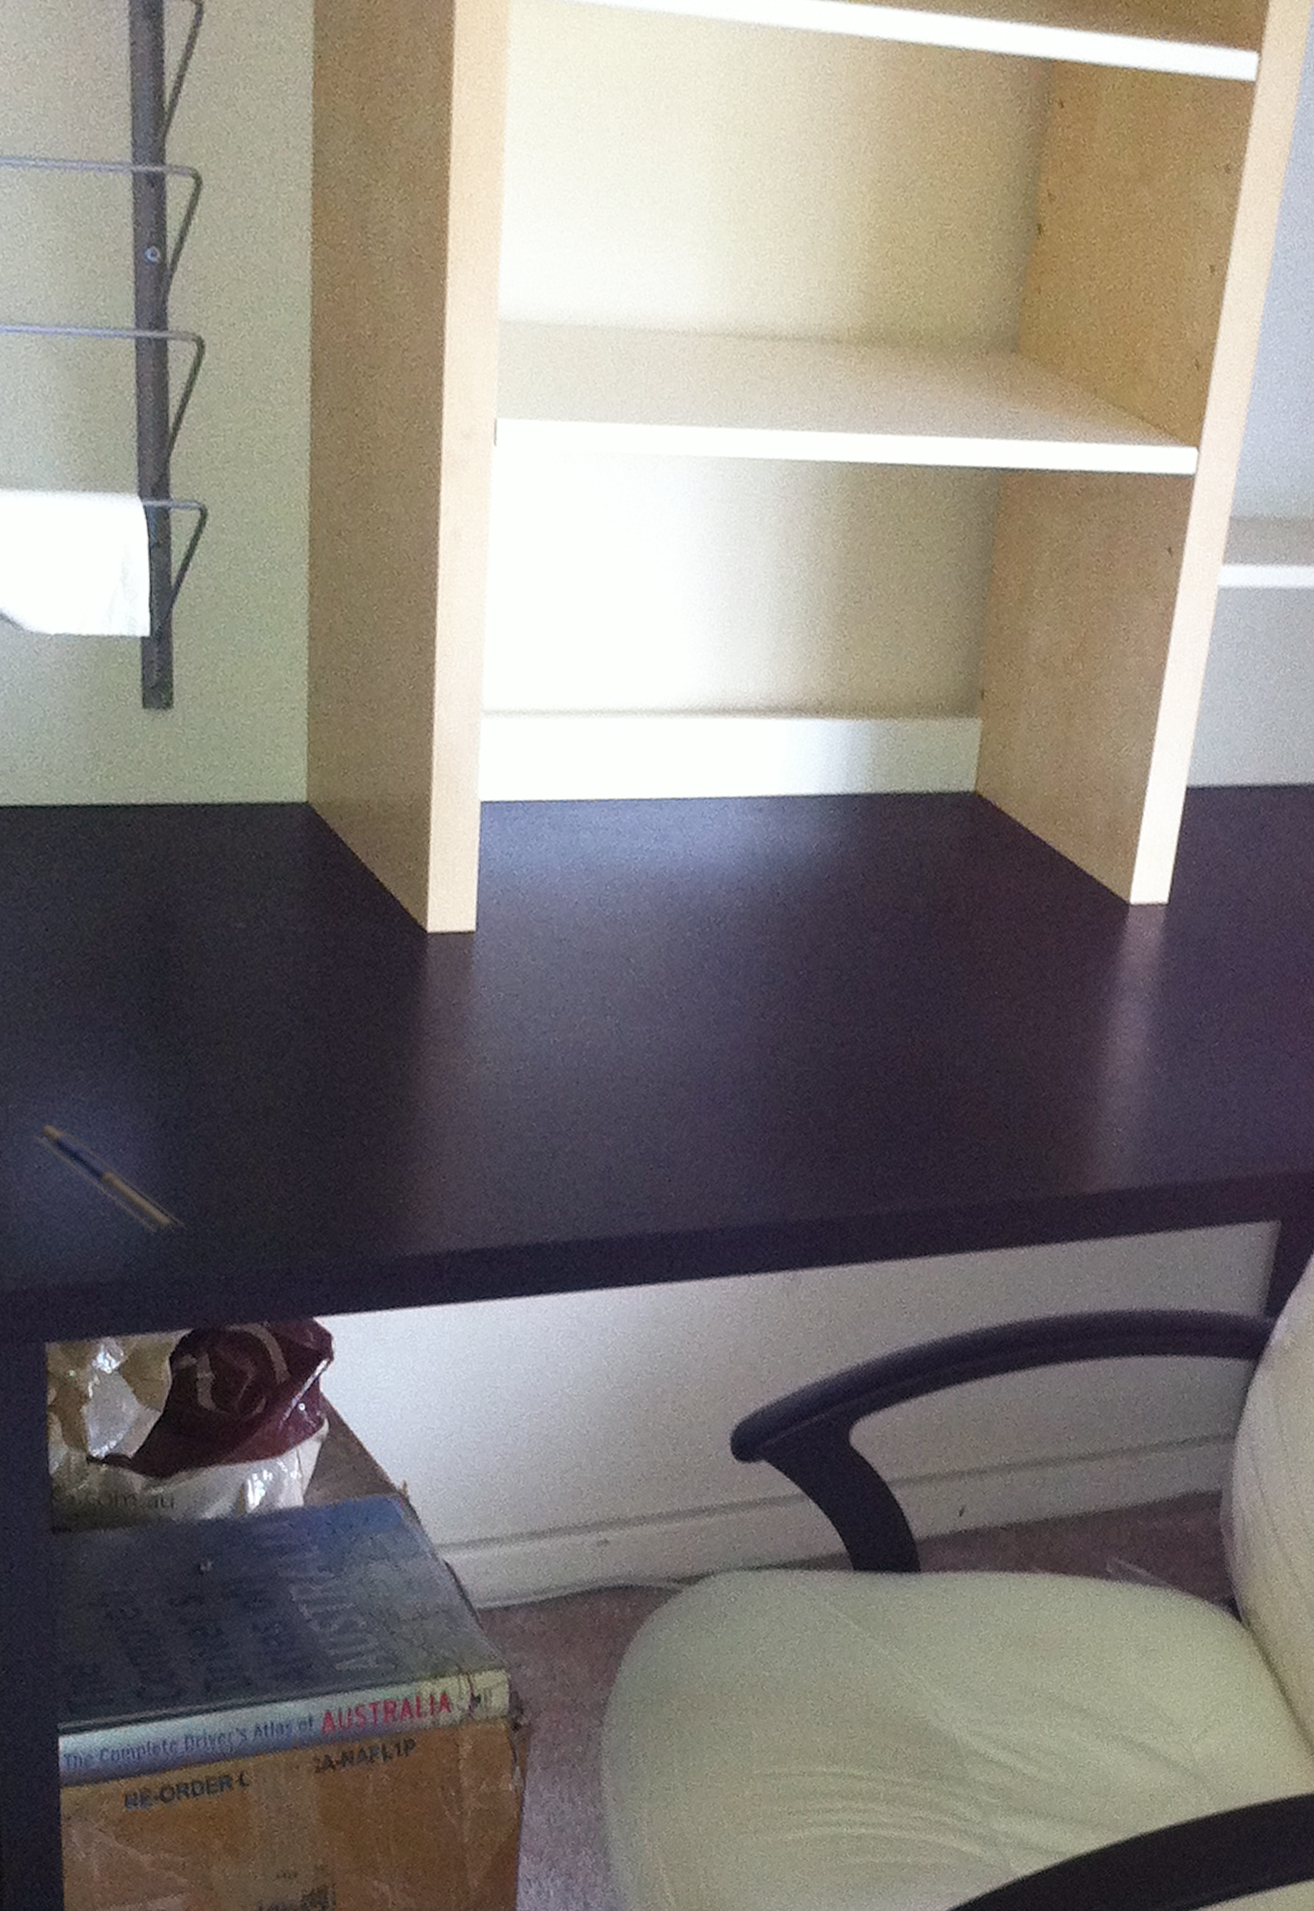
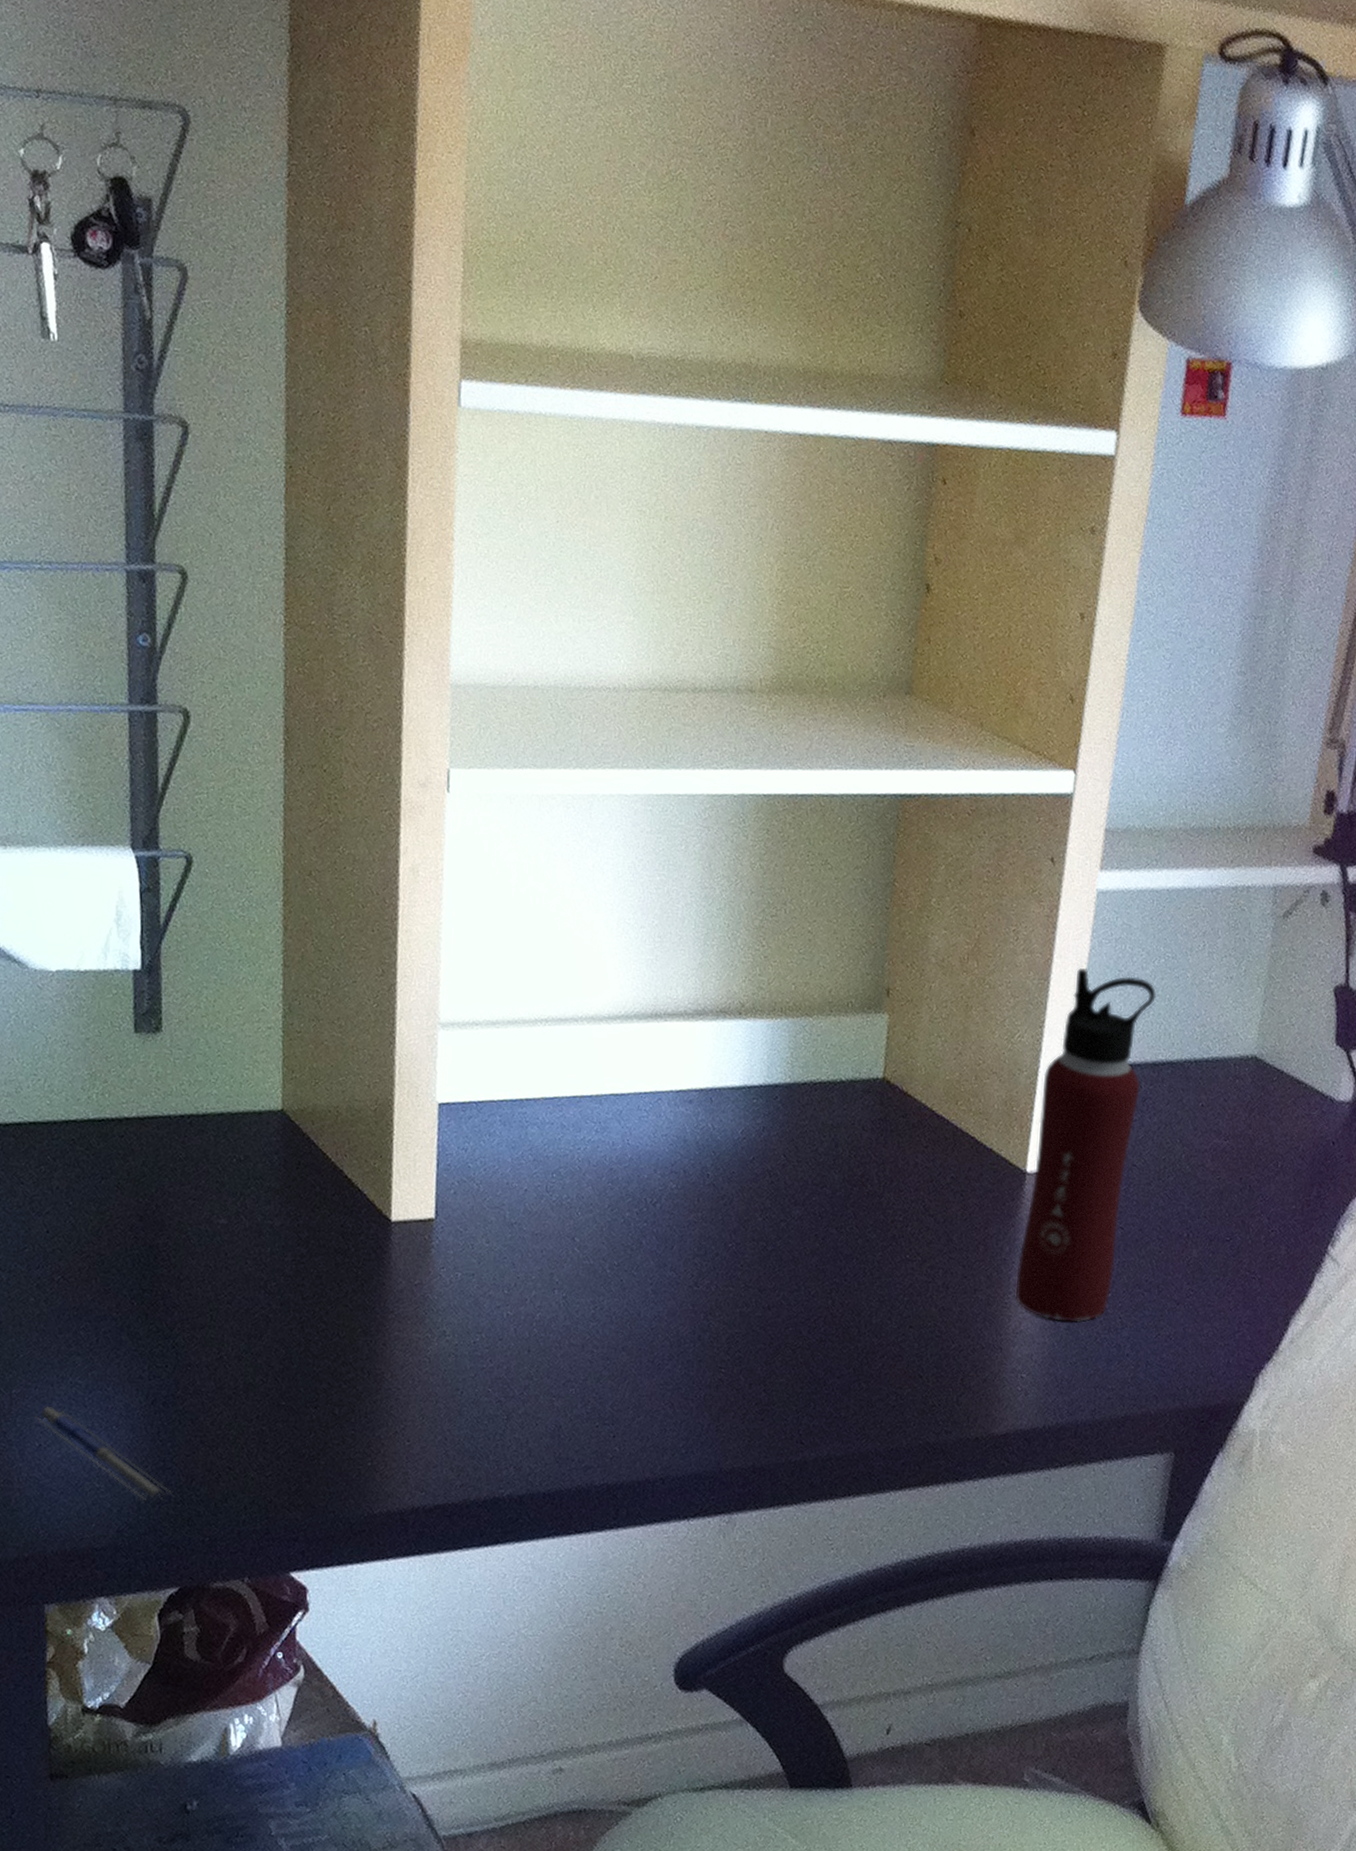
water bottle: none [1113,675,1281,1073] -> present [1015,968,1157,1323]

